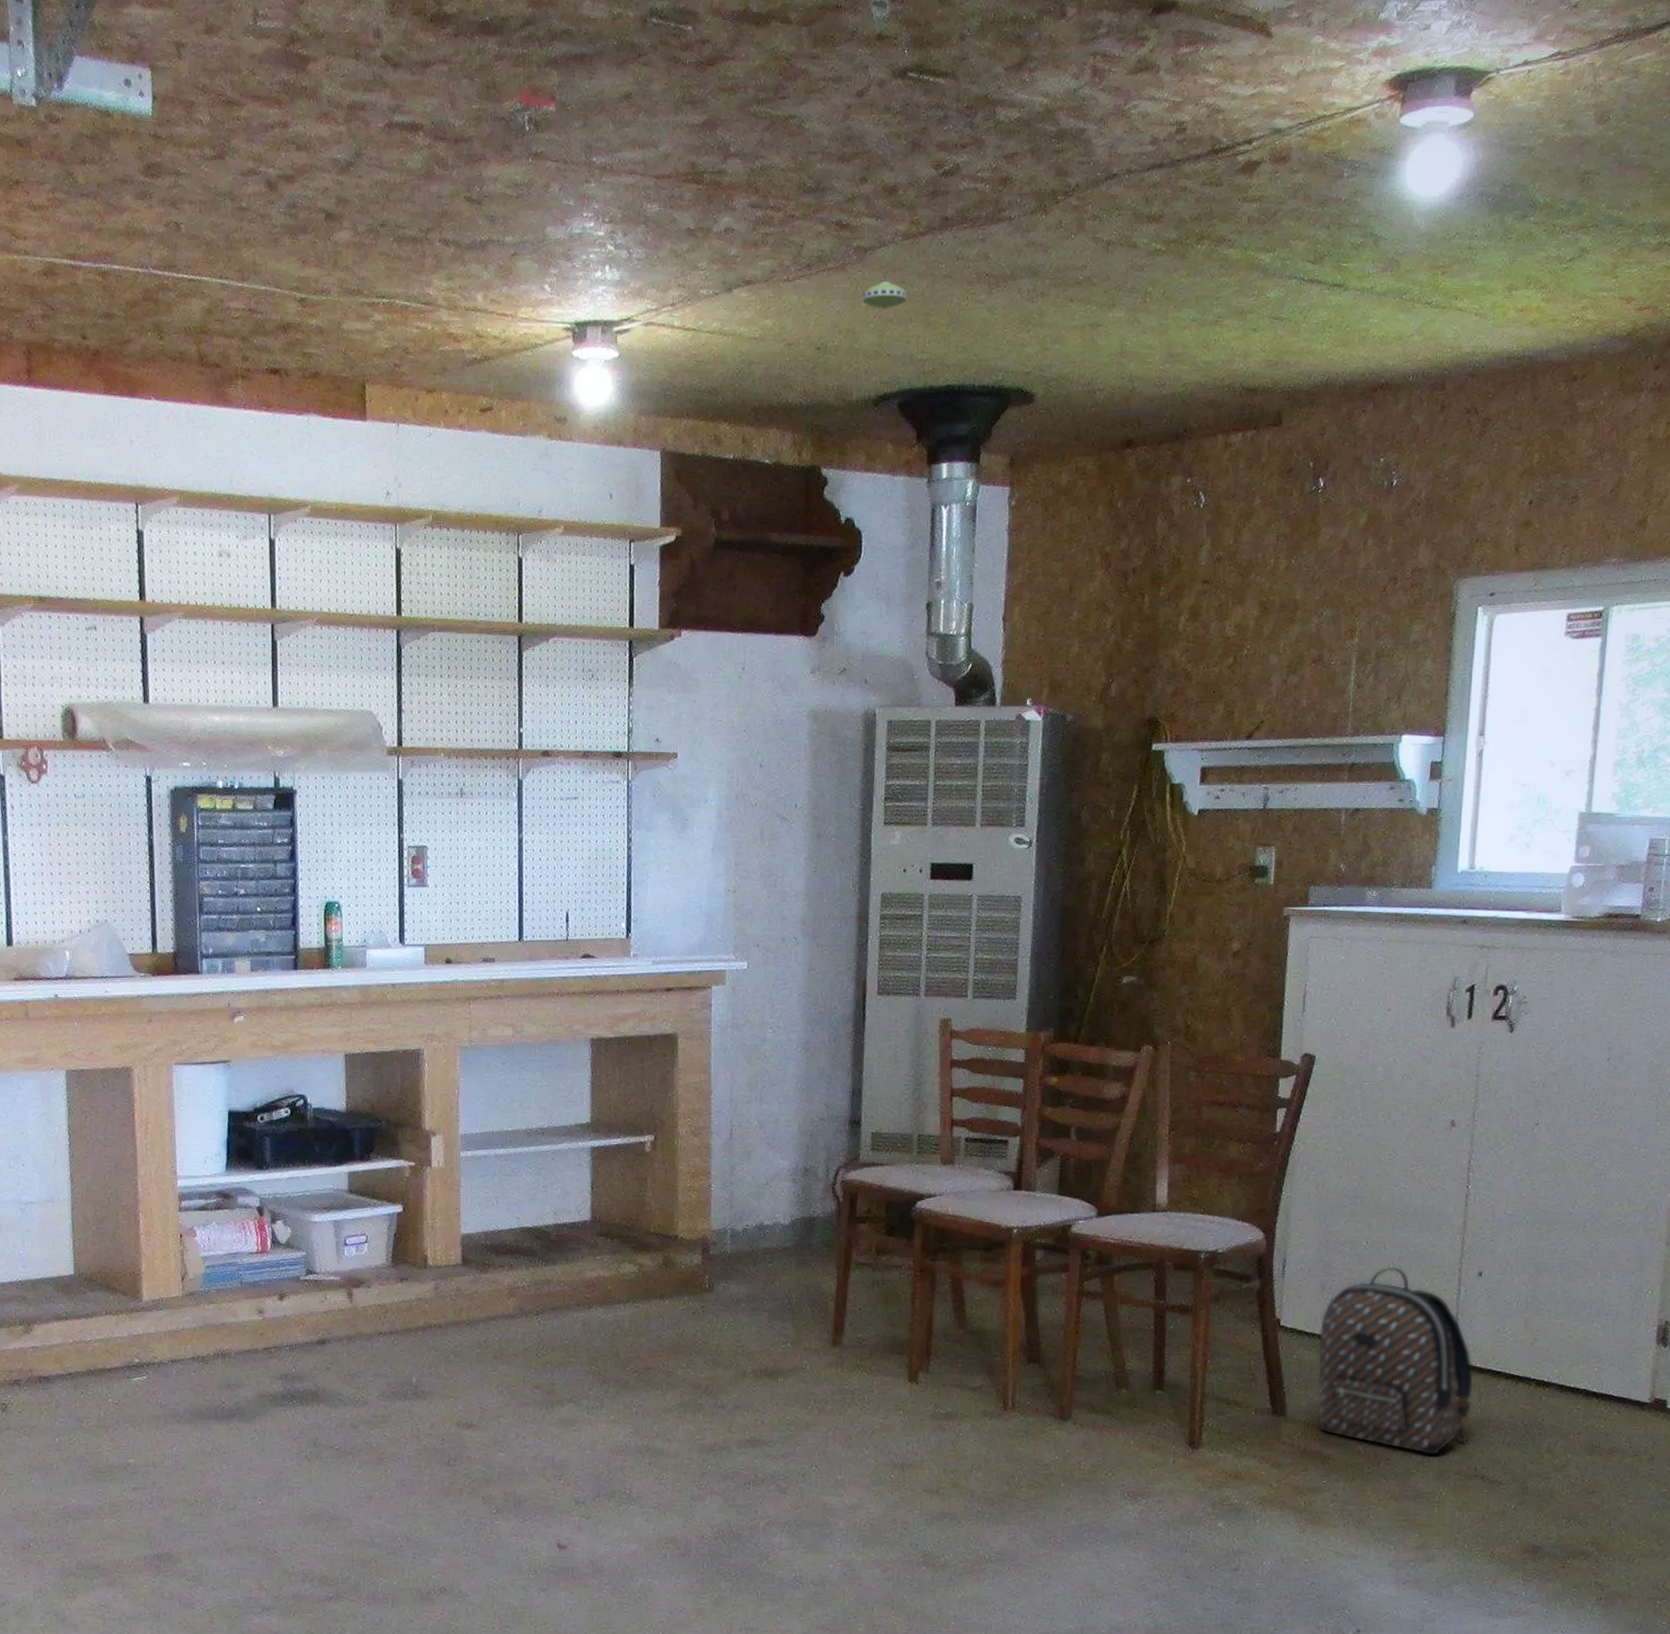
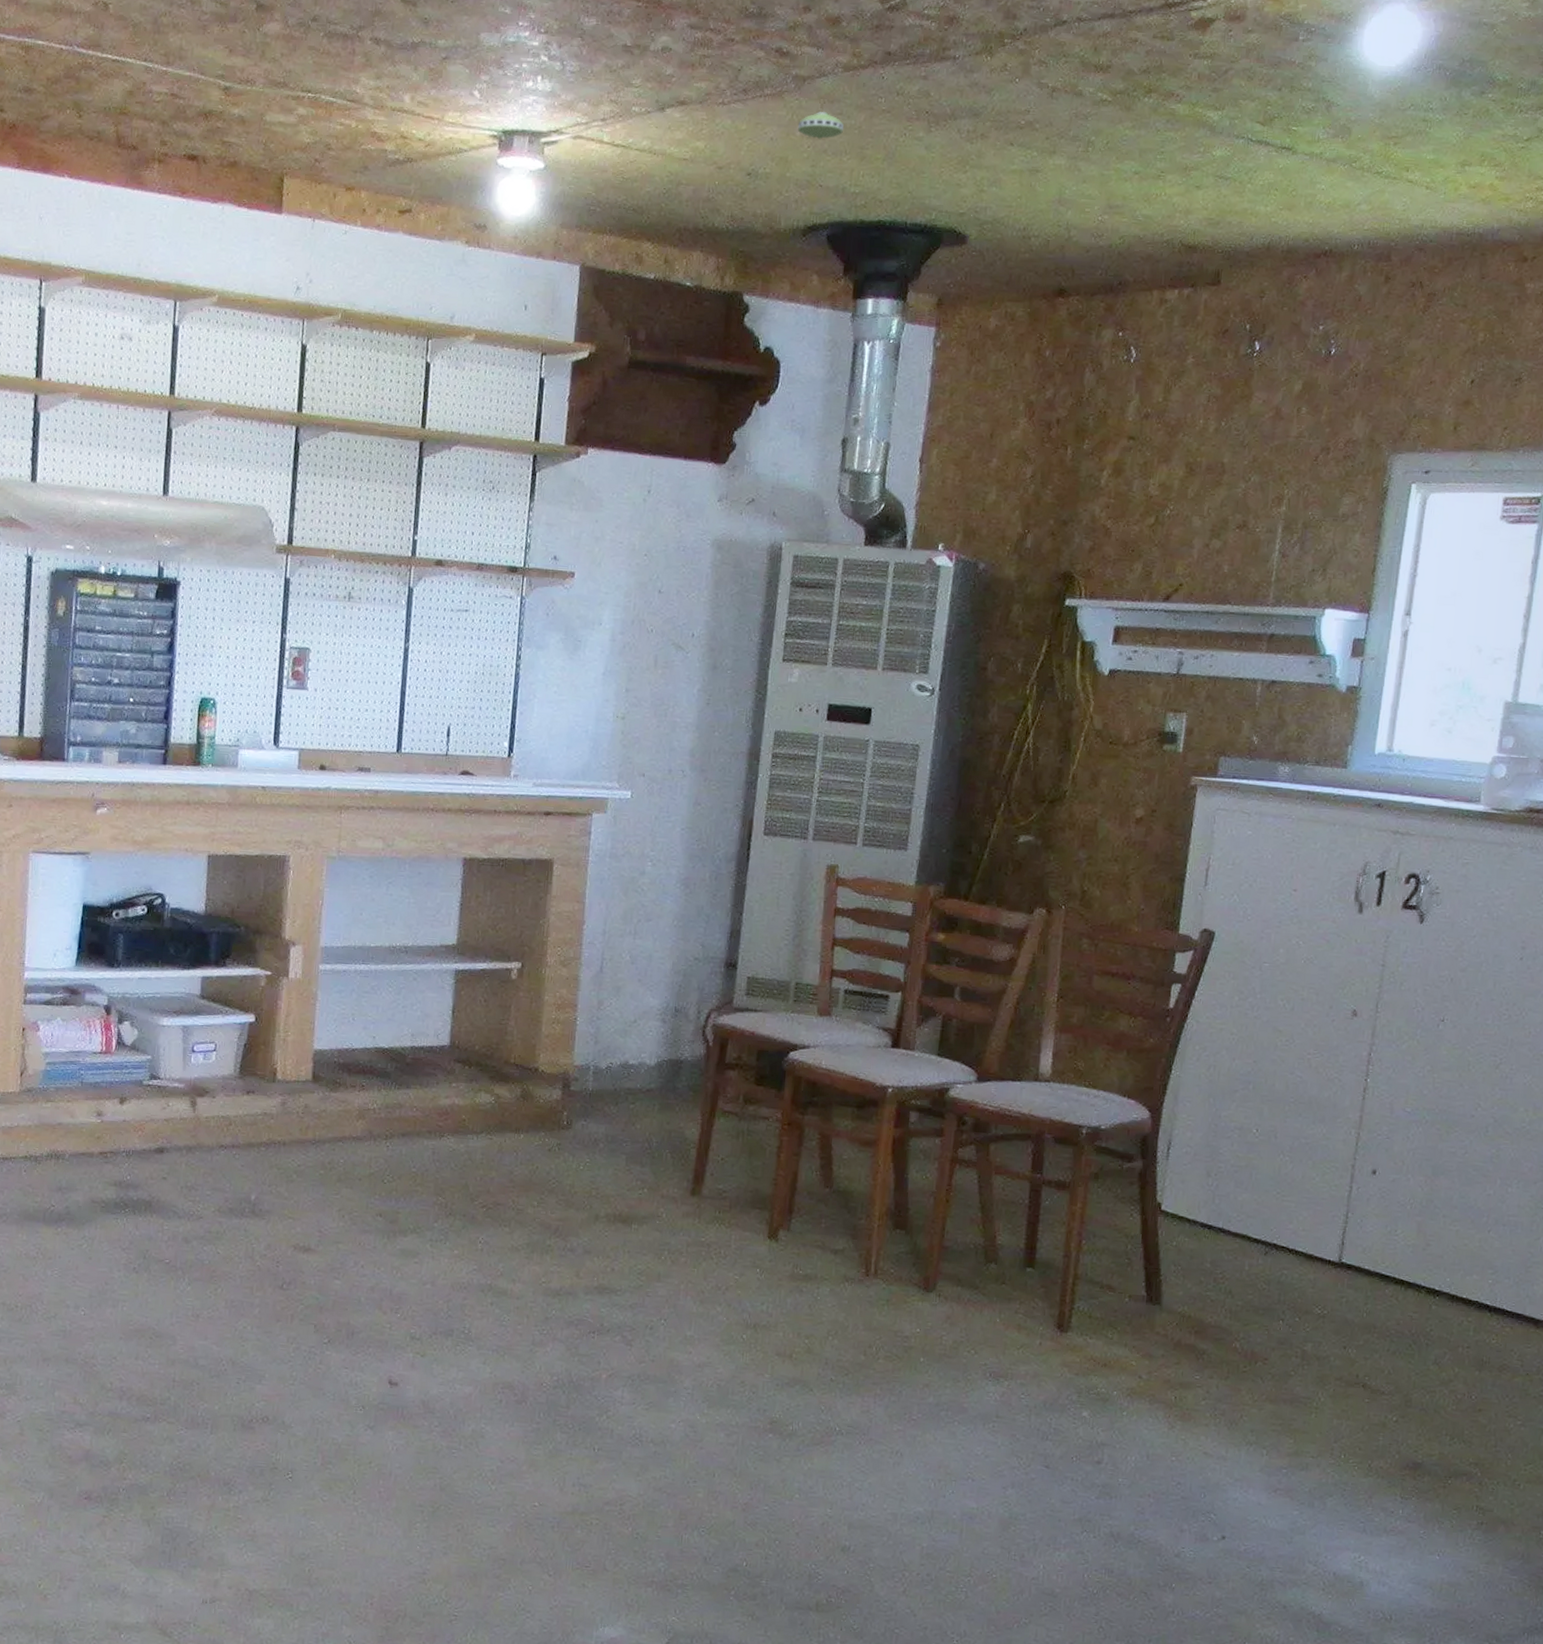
backpack: present [1317,1266,1474,1455] -> none [1195,1157,1362,1359]

